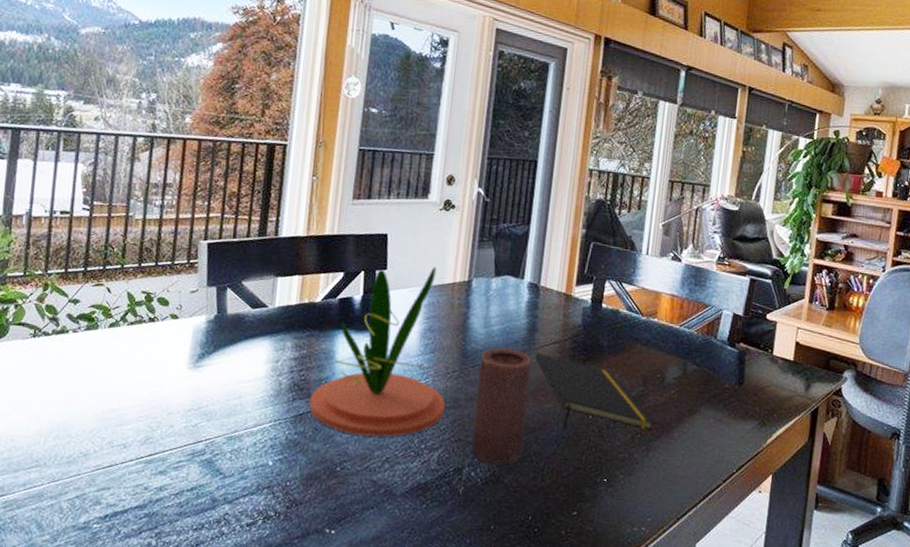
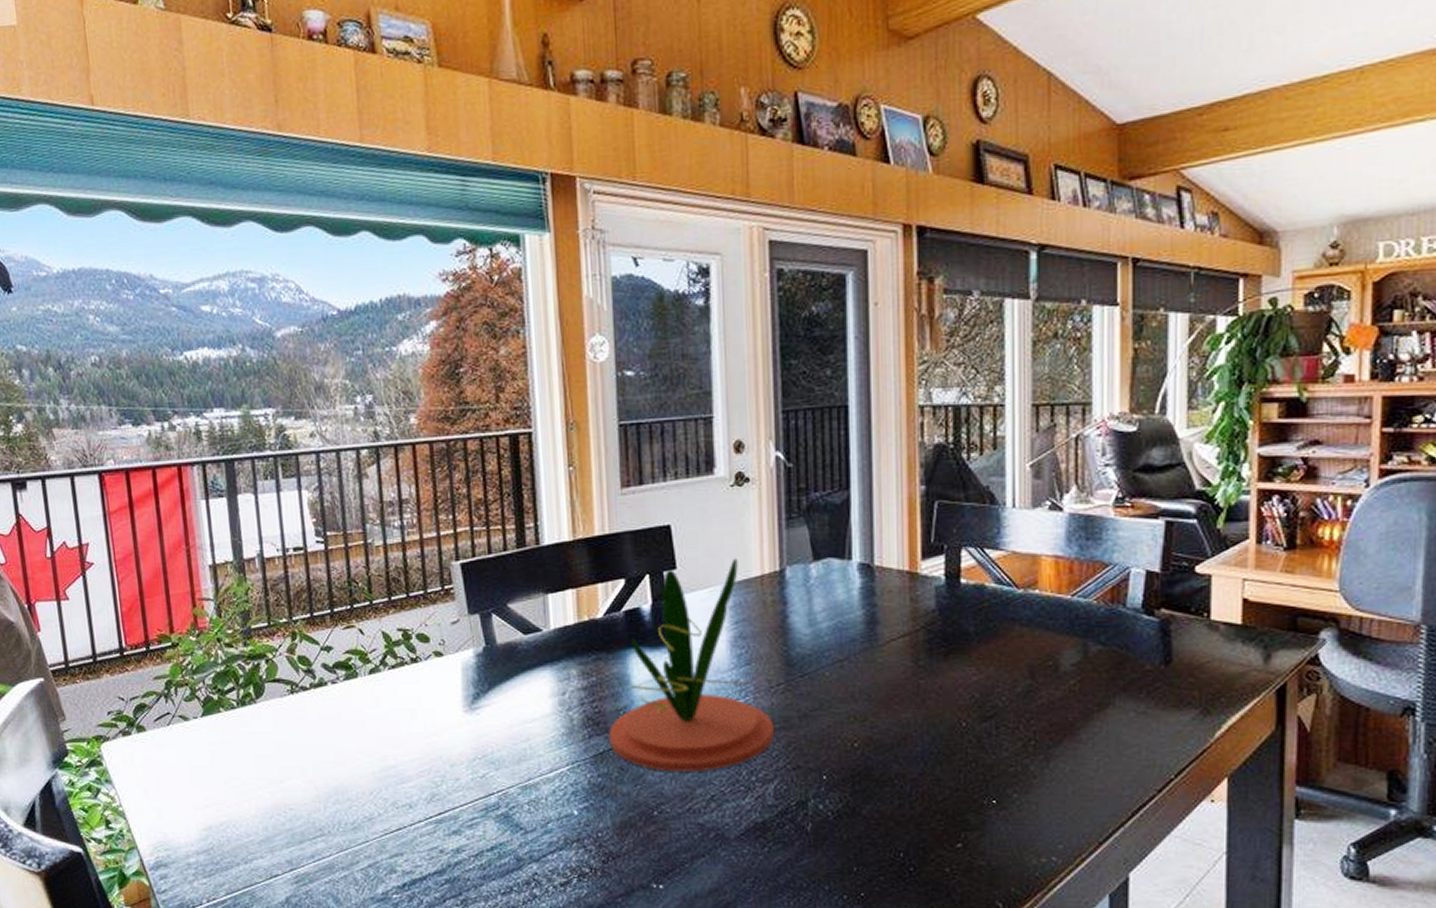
candle: present [472,347,531,465] -> none [810,649,881,793]
notepad: present [535,353,654,431] -> none [880,650,1051,742]

